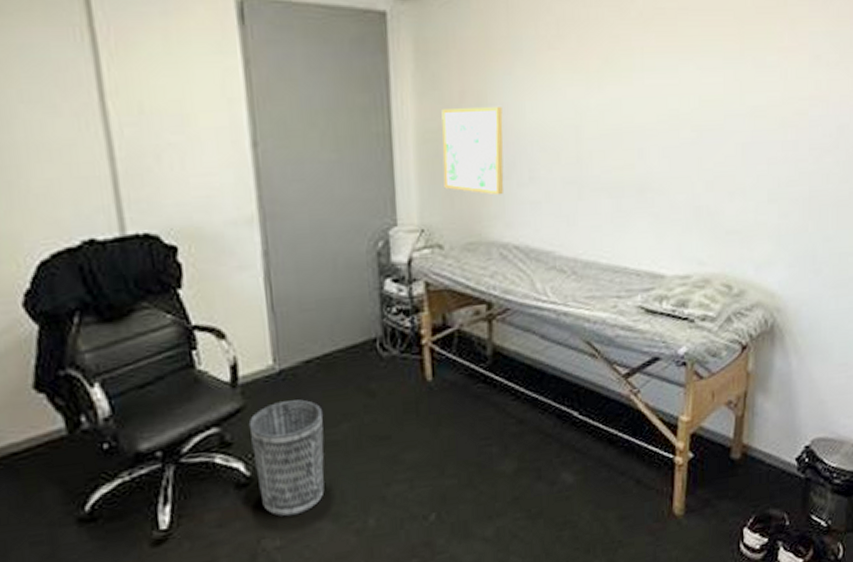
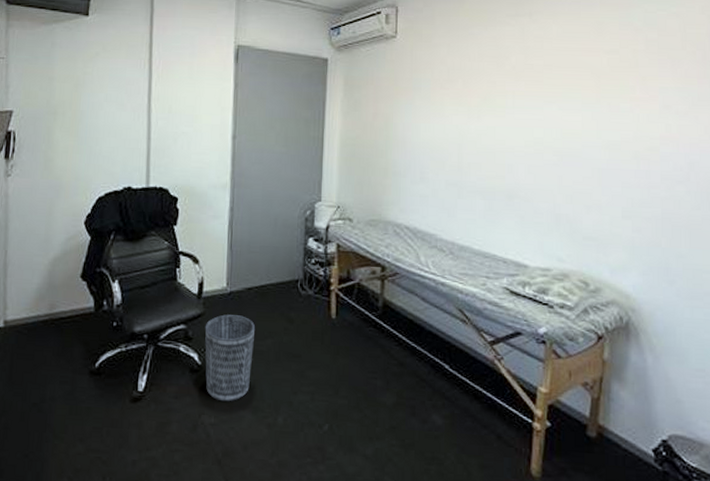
wall art: present [441,107,504,196] -> none [357,124,403,188]

